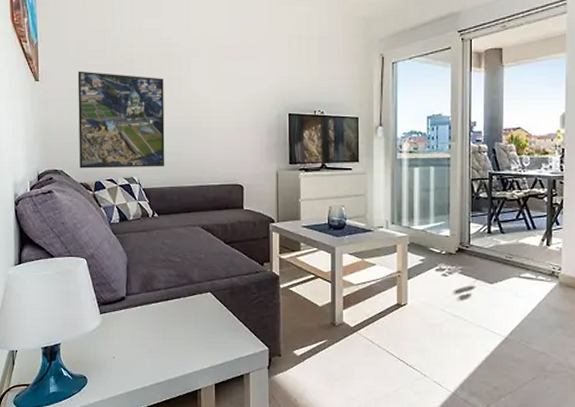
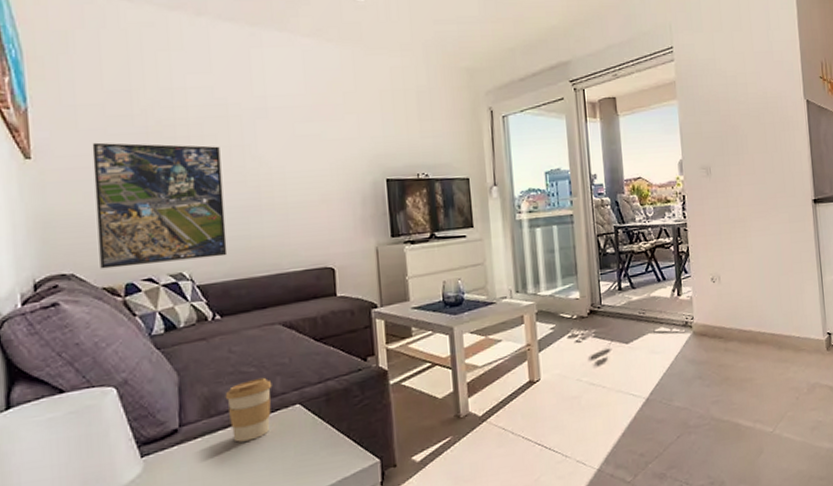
coffee cup: none [158,267,192,315] -> present [225,377,272,443]

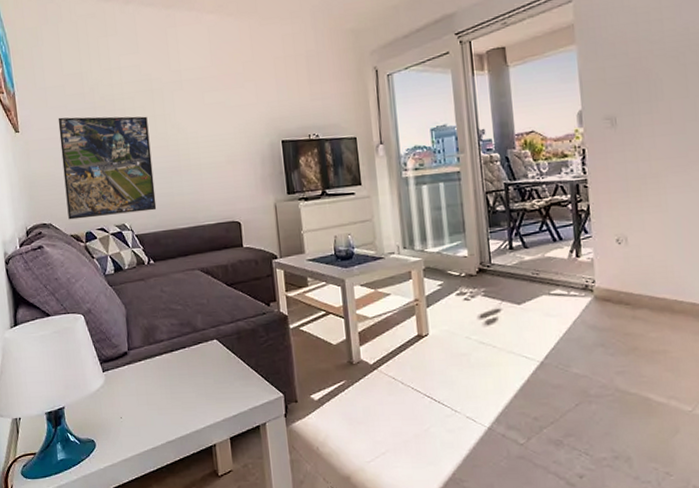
coffee cup: present [225,377,272,443] -> none [159,314,195,367]

